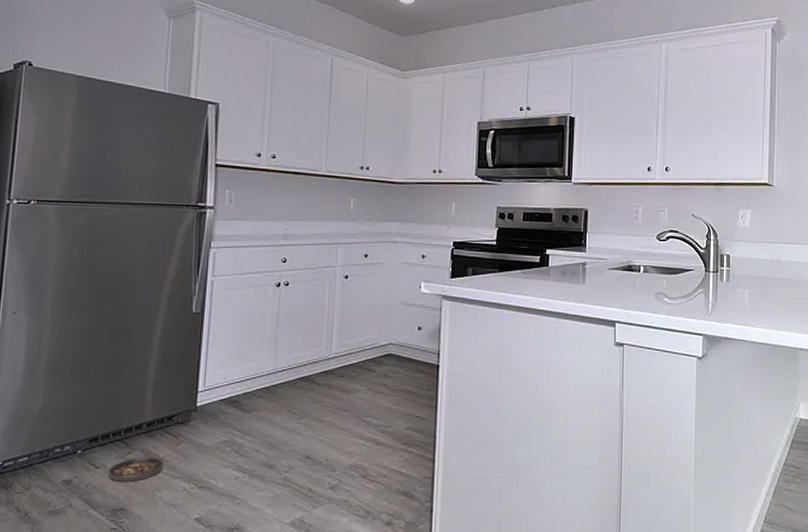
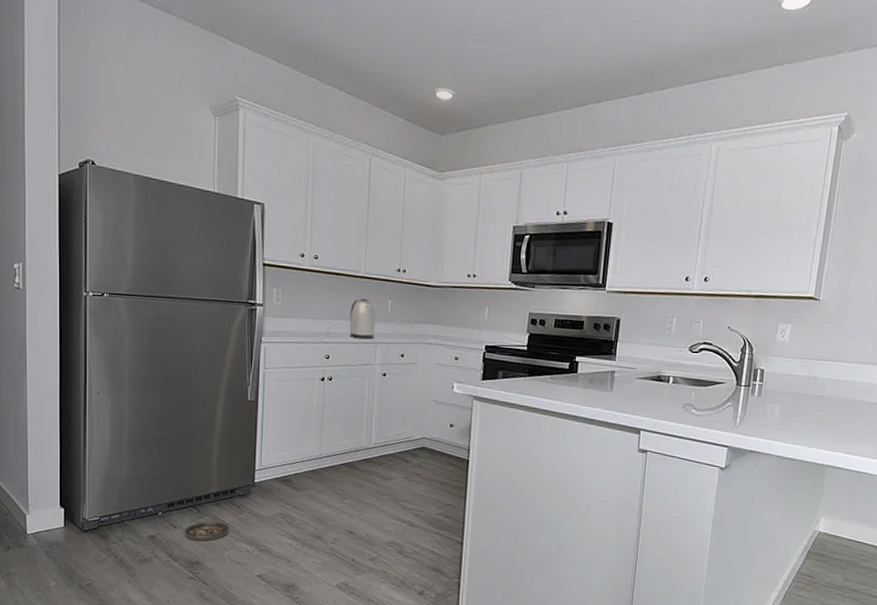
kettle: none [308,198,337,240] -> present [349,299,376,340]

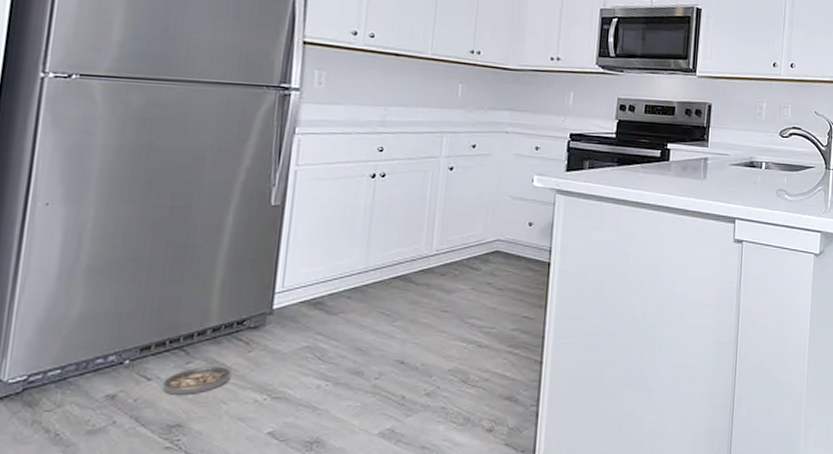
kettle: present [349,299,376,340] -> none [409,83,443,129]

